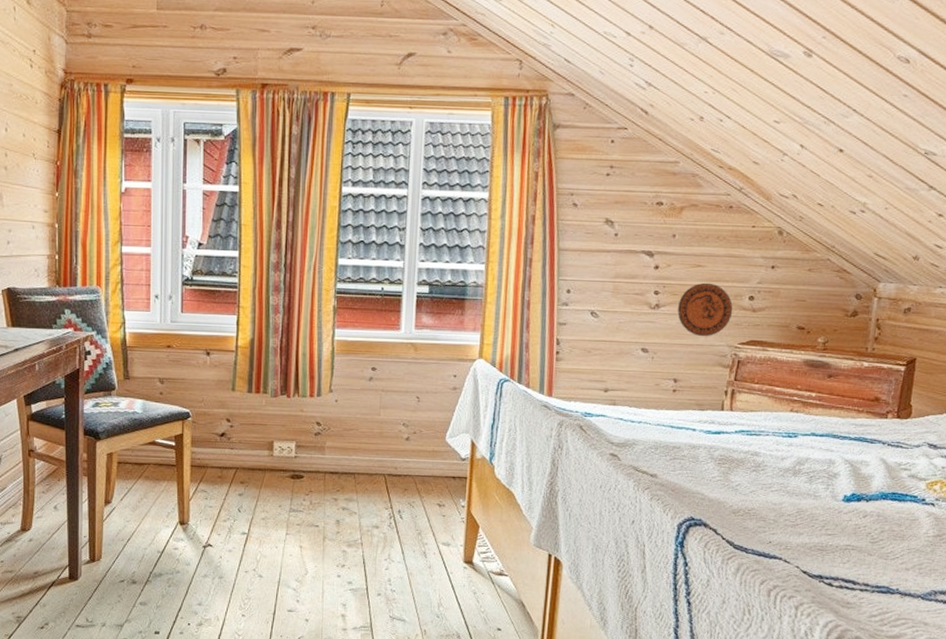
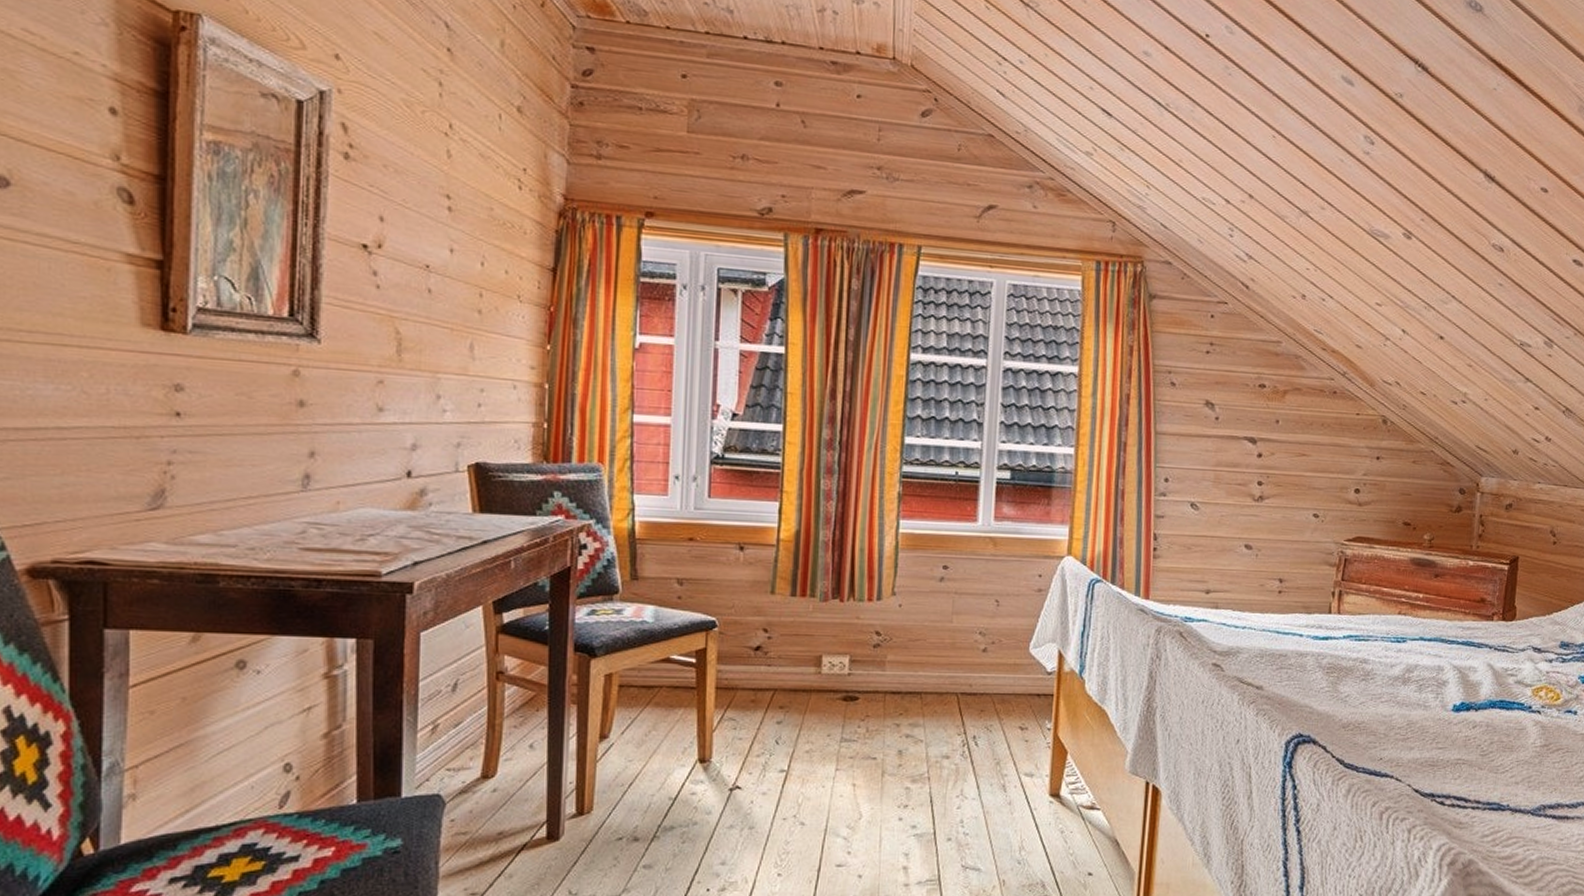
decorative plate: present [677,282,733,337] -> none [1281,473,1339,533]

